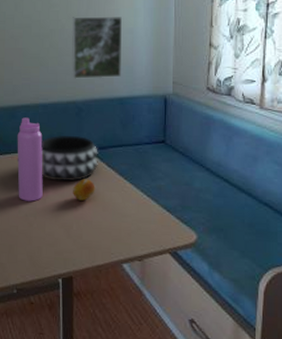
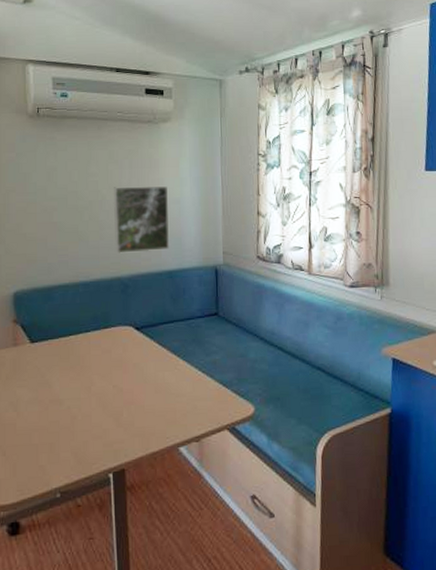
water bottle: present [17,117,43,202] -> none [55,298,87,392]
decorative bowl: present [41,135,98,182] -> none [84,315,148,366]
fruit: present [73,179,95,201] -> none [121,360,146,384]

